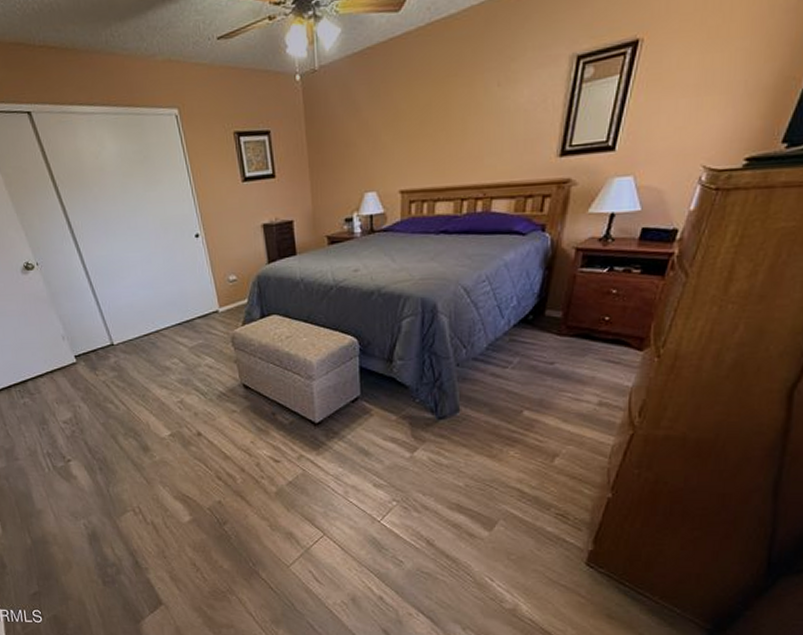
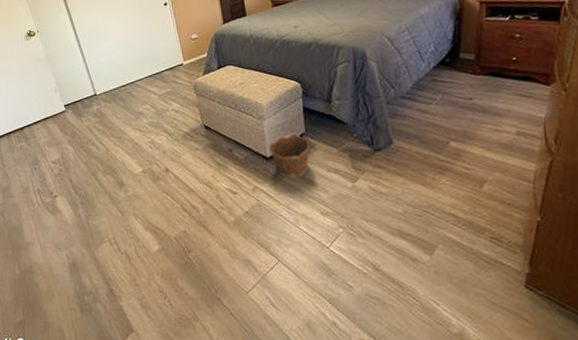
clay pot: none [317,396,366,447] -> present [268,133,311,179]

